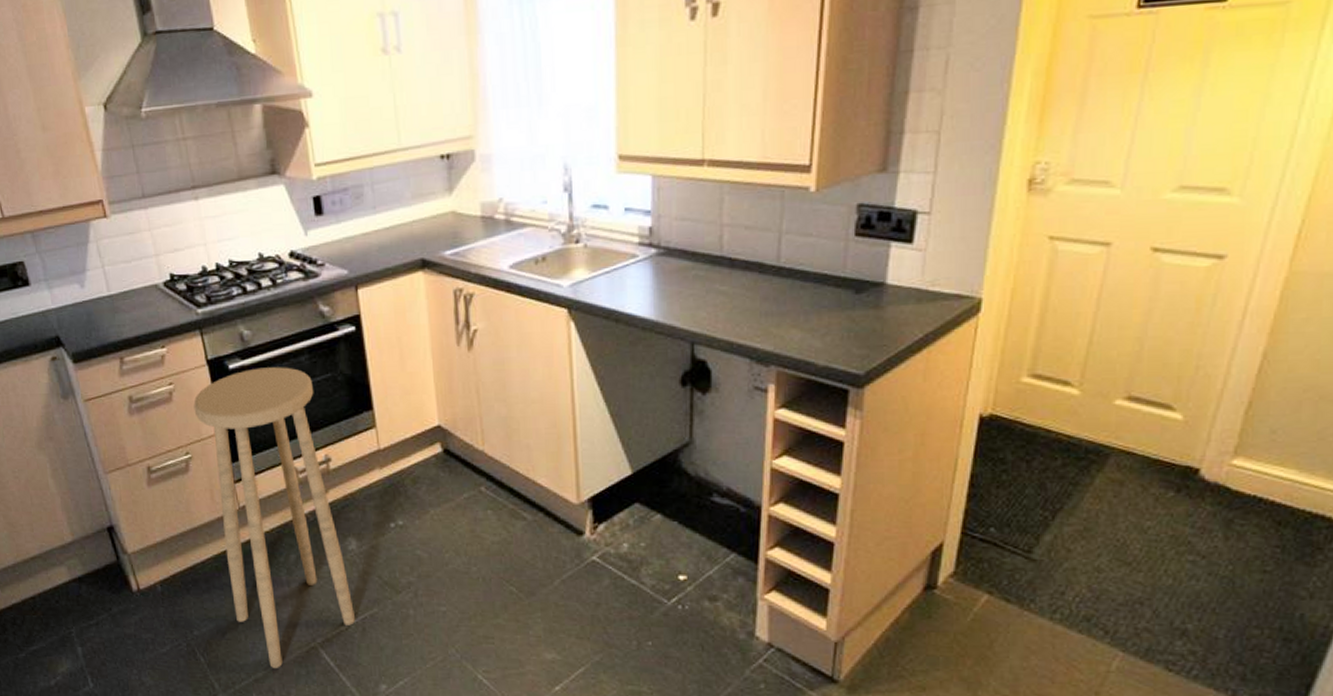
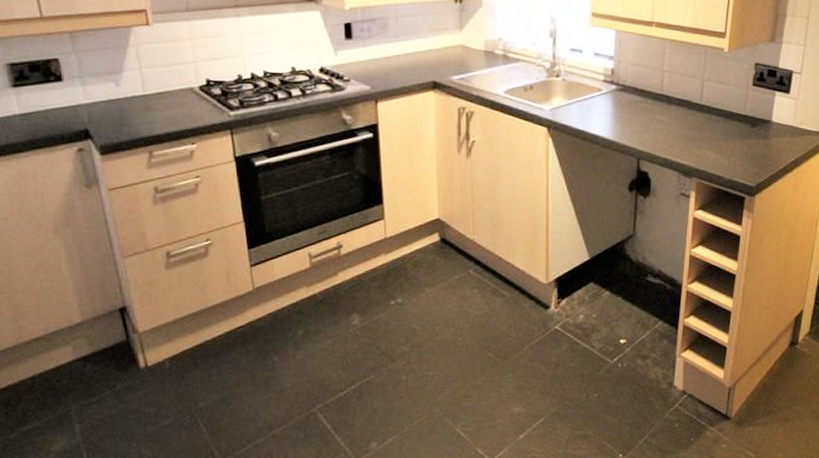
stool: present [193,367,356,668] -> none [218,165,354,434]

